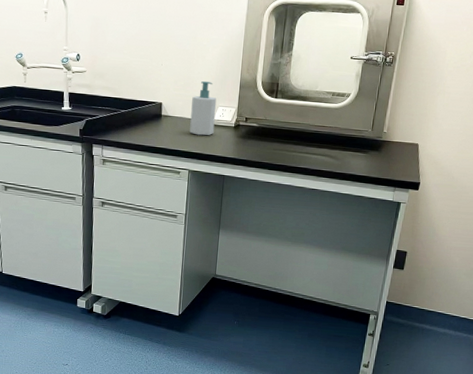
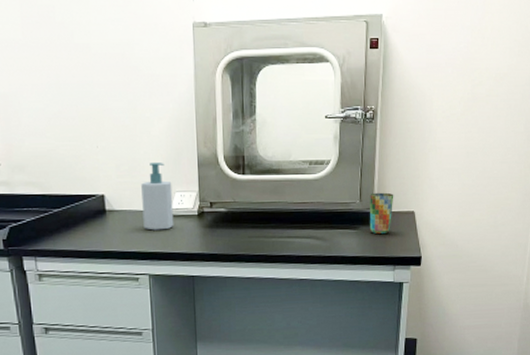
cup: none [377,124,402,160] -> present [369,192,394,235]

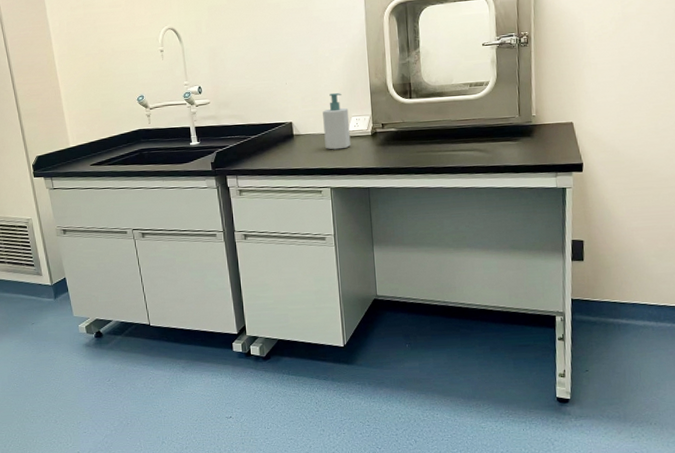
cup: present [369,192,394,235] -> none [528,106,552,145]

